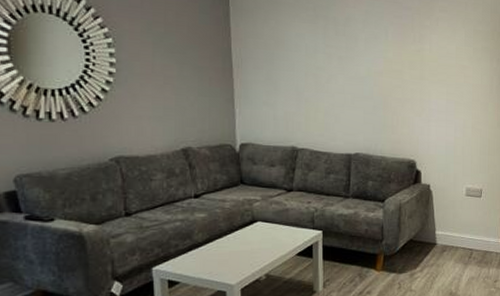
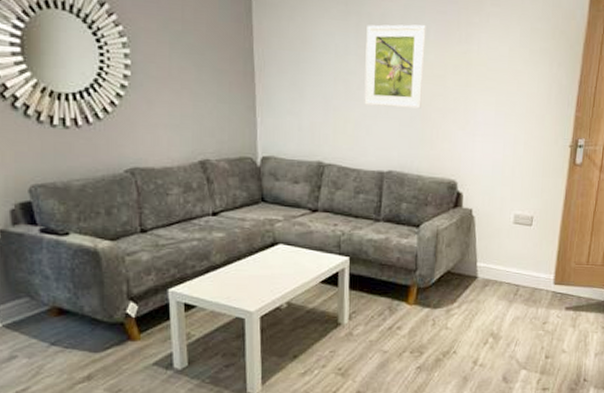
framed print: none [332,27,385,99] -> present [364,24,426,109]

